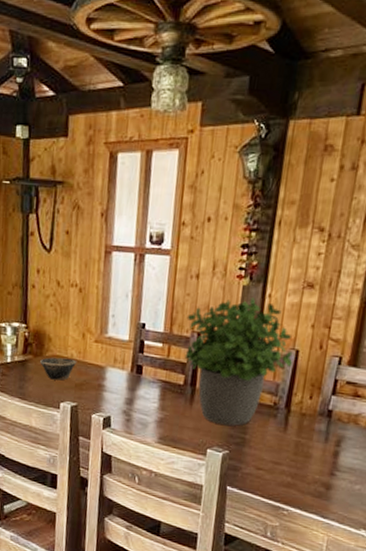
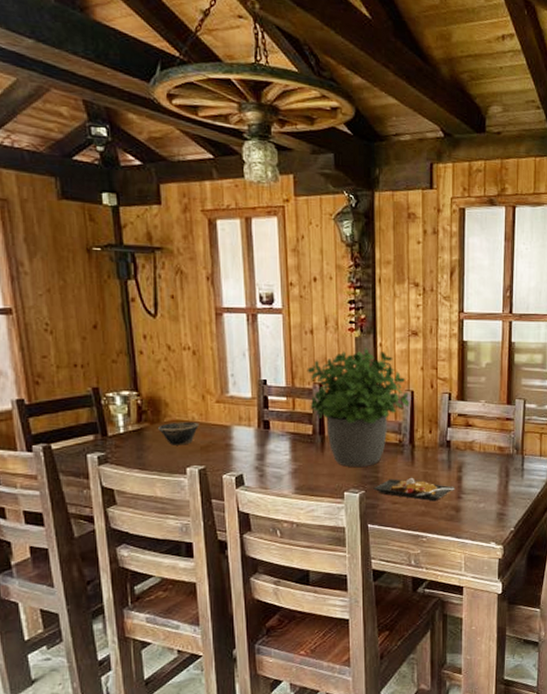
plate: none [238,442,330,474] -> present [373,477,455,502]

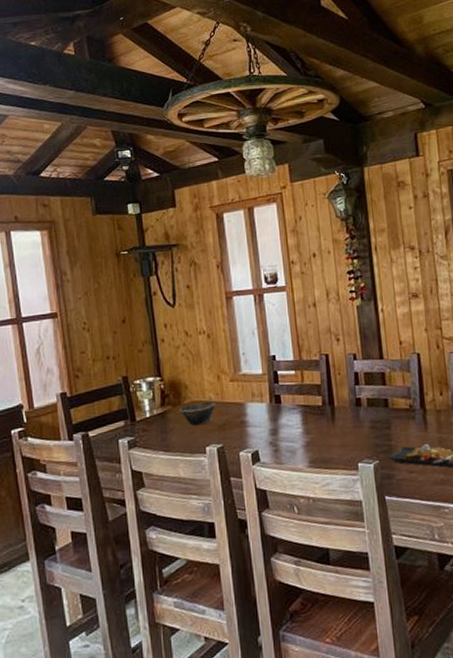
potted plant: present [307,348,410,467] -> none [312,315,417,437]

